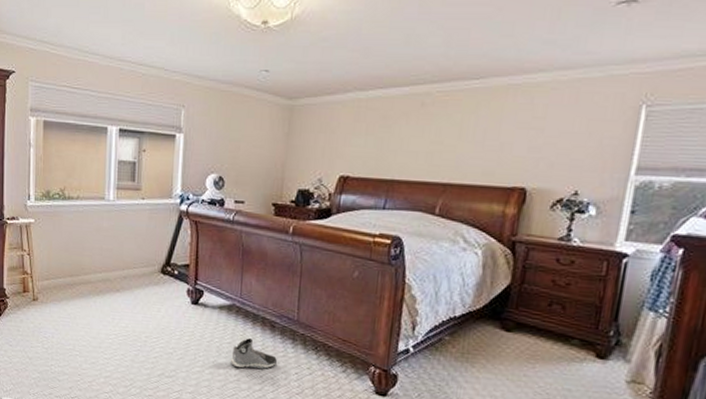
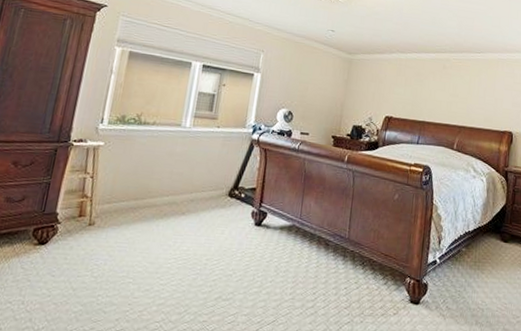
sneaker: present [231,338,277,370] -> none [287,257,329,287]

